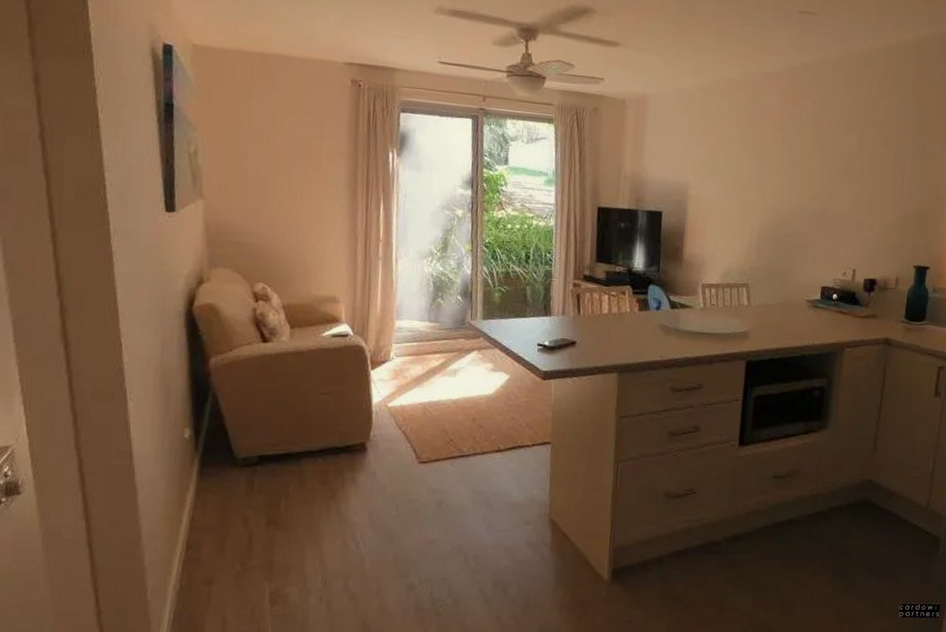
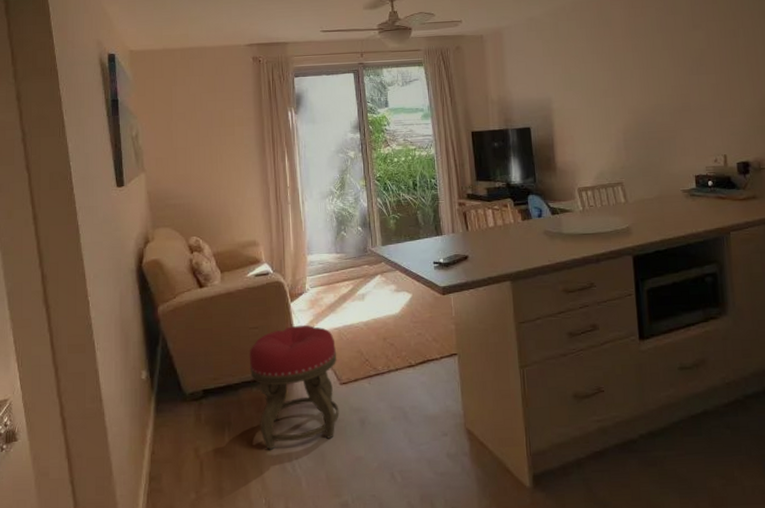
stool: none [316,395,419,526] -> present [249,325,340,450]

